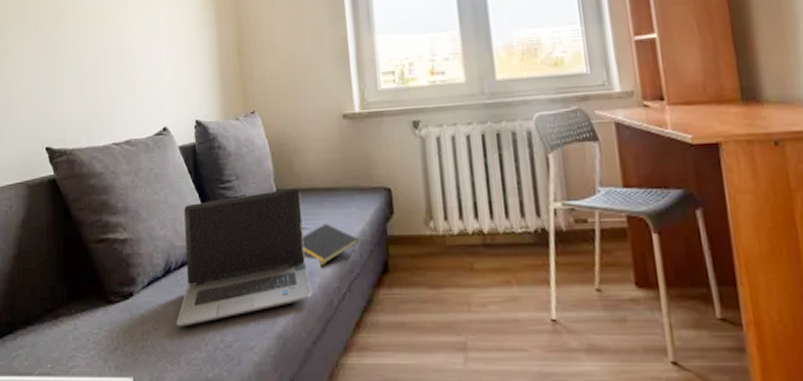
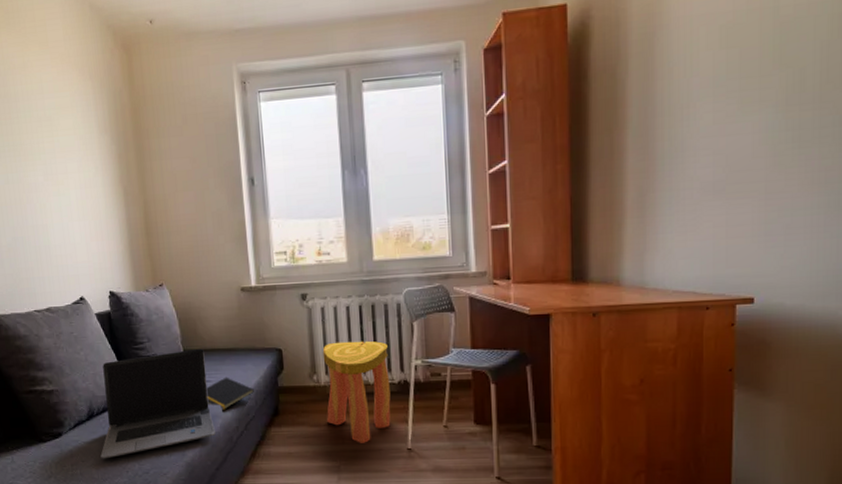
stool: none [439,177,528,311] -> present [322,340,391,443]

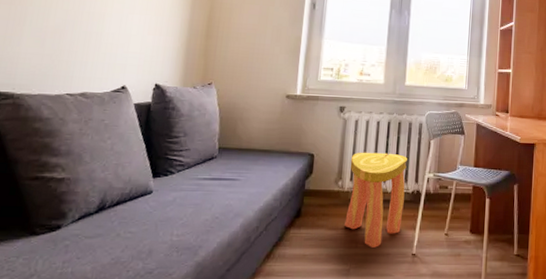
laptop computer: present [100,348,217,459] -> none [101,147,240,257]
notepad: present [206,377,254,411] -> none [232,176,281,211]

